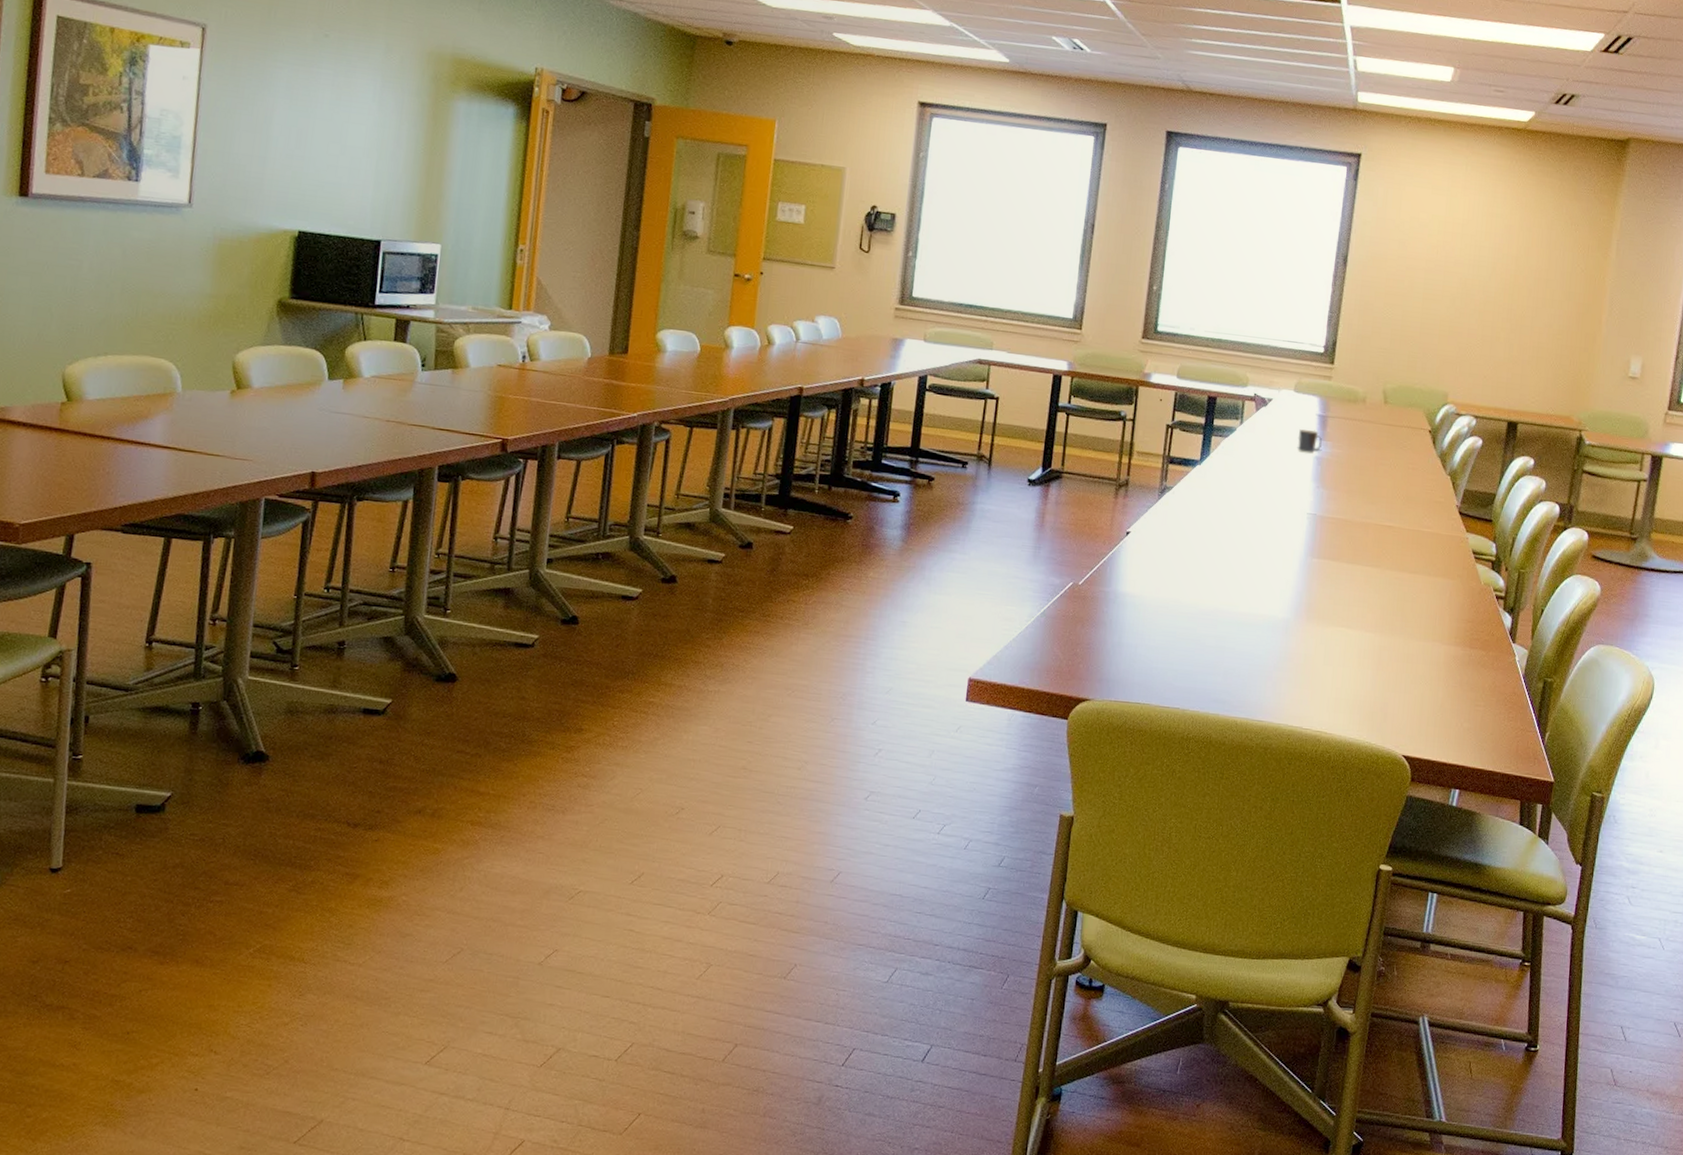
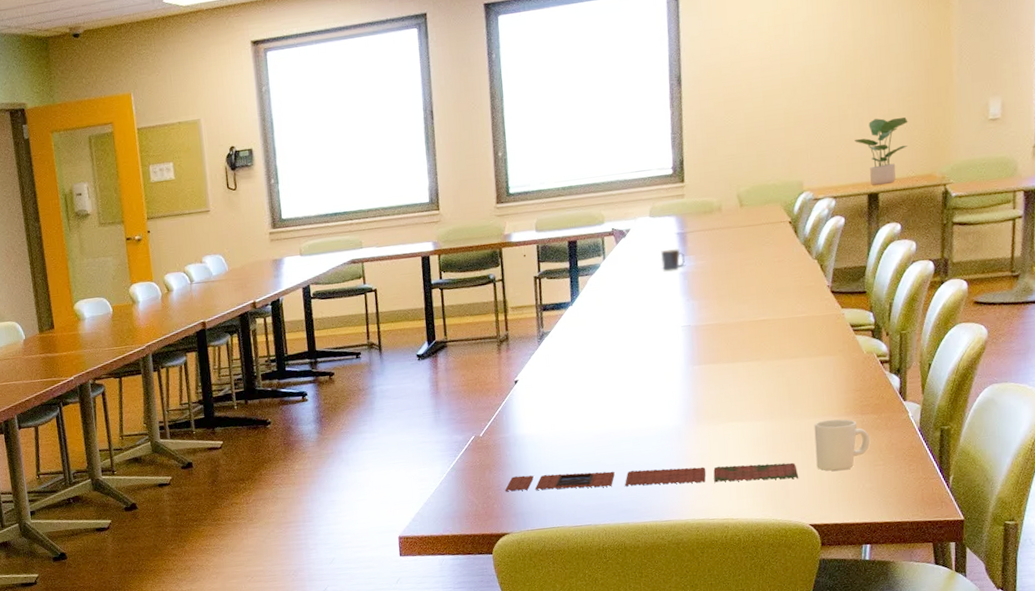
papers: none [1095,637,1400,702] -> present [505,462,799,492]
mug: none [1418,645,1475,704] -> present [814,419,870,471]
potted plant: none [1503,348,1555,417] -> present [855,117,908,187]

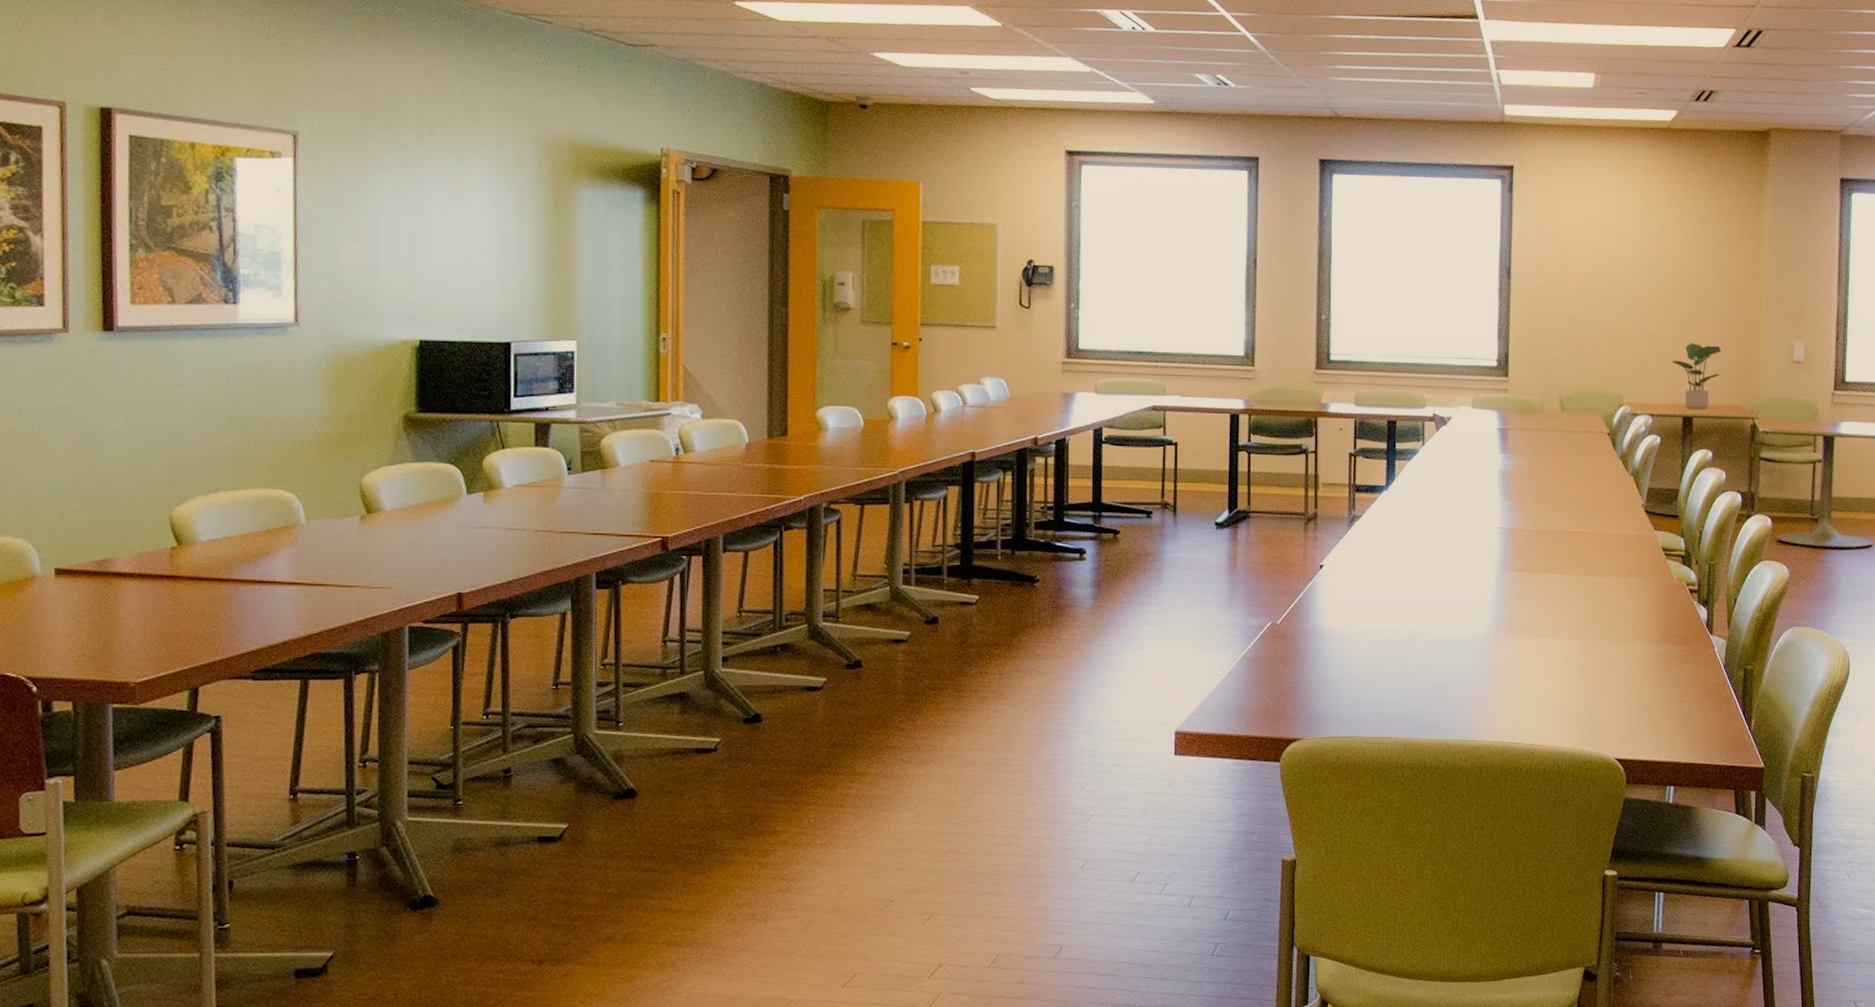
papers: present [505,462,799,492] -> none [1300,673,1607,706]
mug: present [660,248,685,273] -> none [1480,444,1504,469]
mug: present [814,419,870,471] -> none [1623,646,1677,703]

